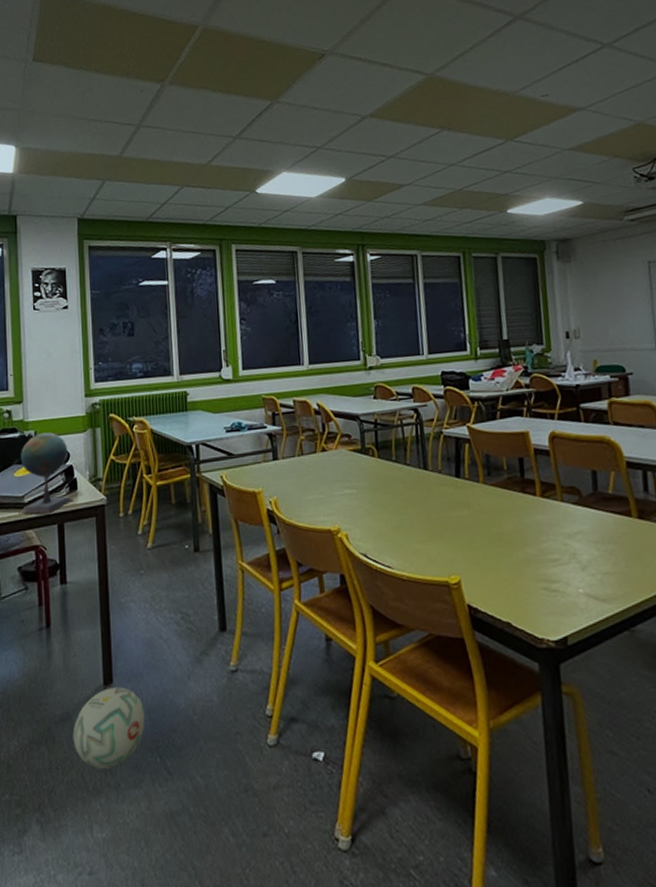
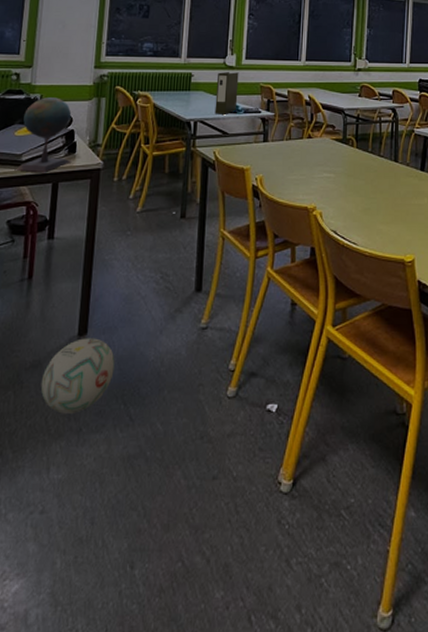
binder: none [214,385,240,435] -> present [214,71,239,114]

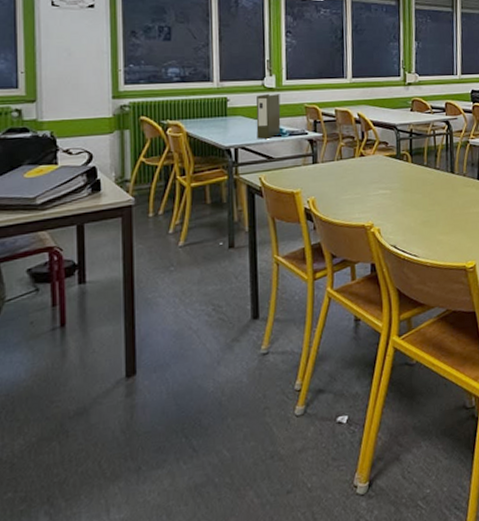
globe: present [14,97,72,173] -> none [29,133,96,216]
ball: present [40,338,115,414] -> none [89,377,171,456]

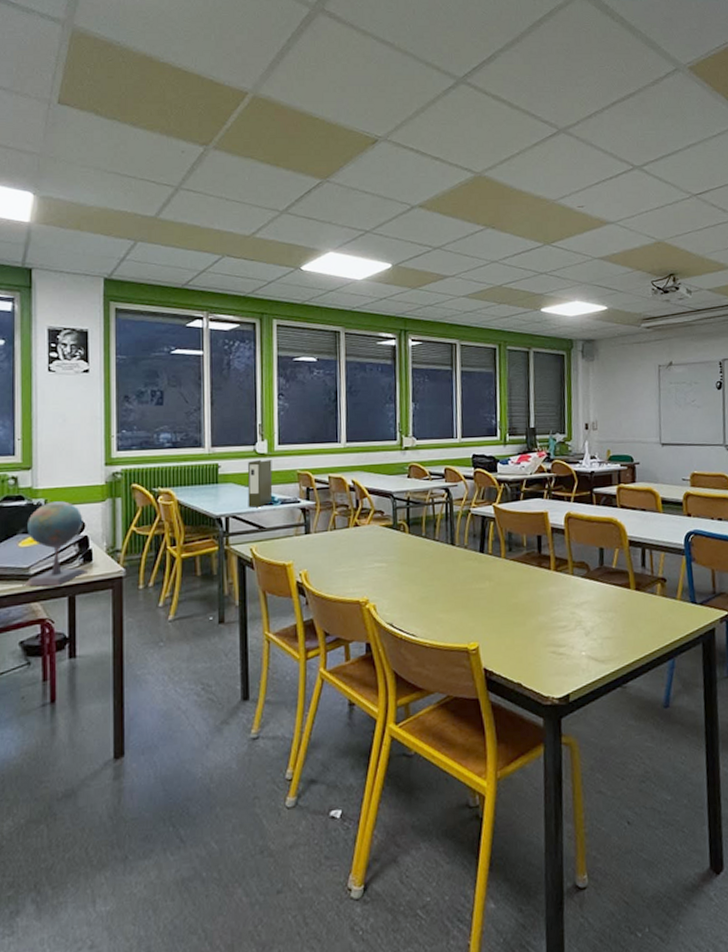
globe: none [29,133,96,216] -> present [22,501,88,587]

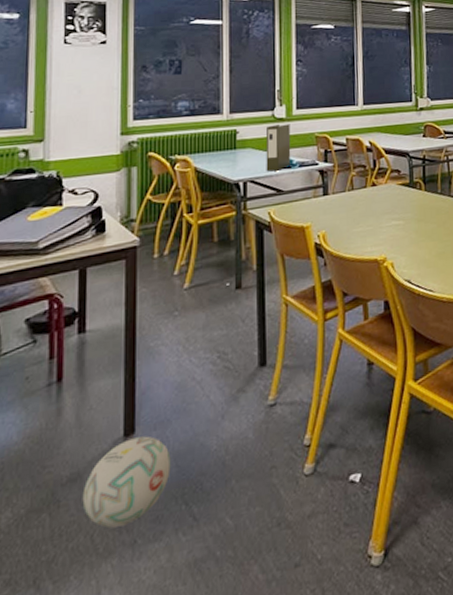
globe: present [22,501,88,587] -> none [30,172,100,261]
ball: none [77,759,158,843] -> present [82,436,171,528]

